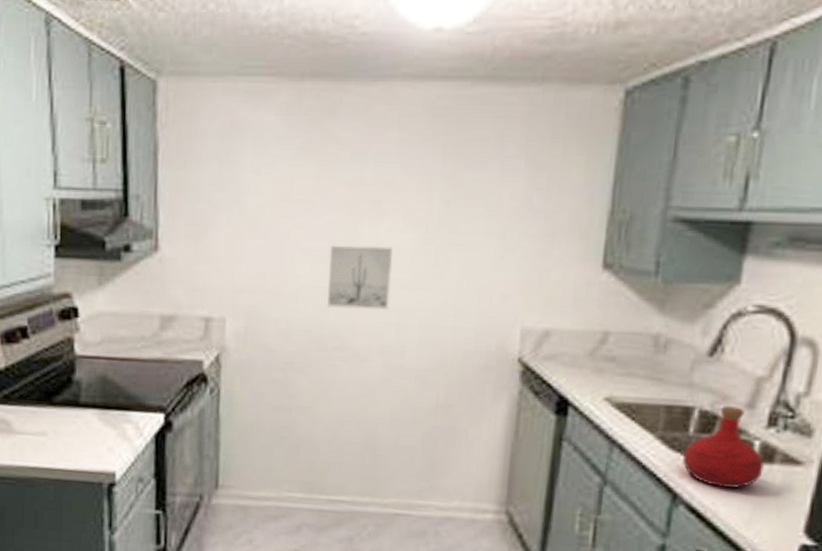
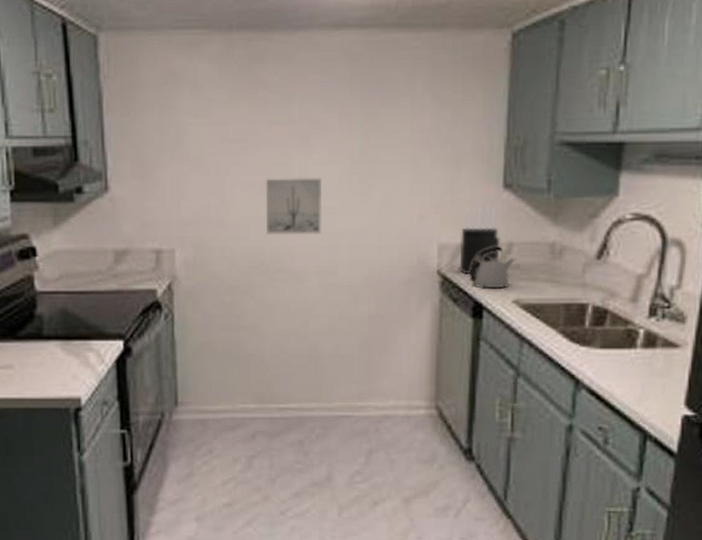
knife block: none [544,288,595,364] -> present [459,207,500,274]
kettle: none [555,334,611,382] -> present [469,246,515,289]
bottle: present [682,406,764,488] -> none [582,301,649,371]

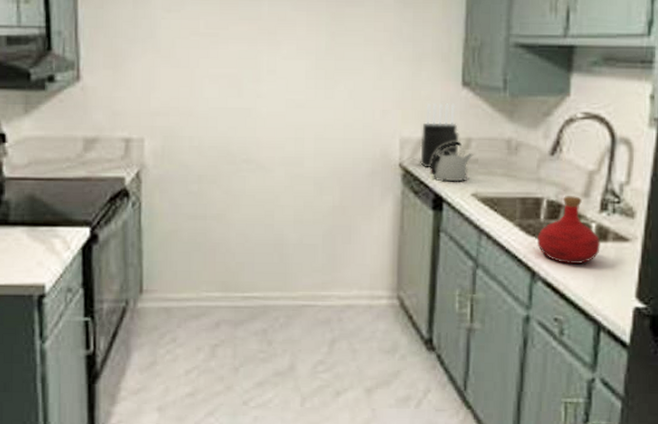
wall art: present [265,178,323,235] -> none [234,71,289,126]
bottle: none [582,301,649,371] -> present [537,196,600,264]

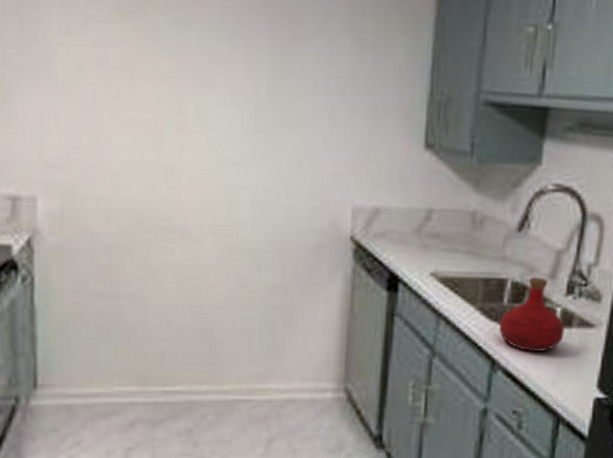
knife block: present [420,103,459,167] -> none [374,166,420,242]
kettle: present [430,141,473,182] -> none [385,212,434,259]

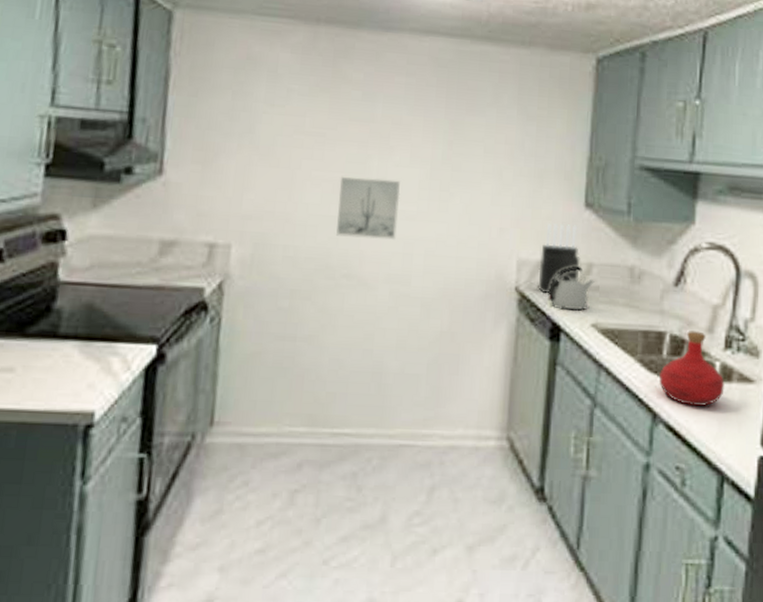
wall art: none [153,117,222,188] -> present [336,176,400,240]
knife block: none [374,166,420,242] -> present [538,223,580,293]
kettle: none [385,212,434,259] -> present [547,266,595,310]

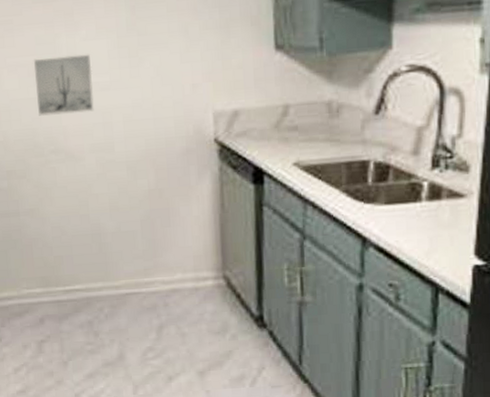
knife block: present [538,223,580,293] -> none [235,69,277,140]
kettle: present [547,266,595,310] -> none [247,109,293,154]
bottle: present [659,331,725,406] -> none [366,155,434,227]

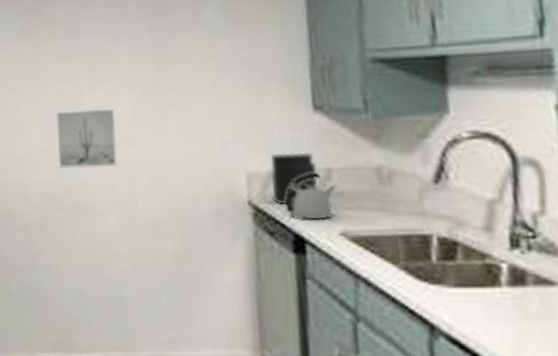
knife block: none [235,69,277,140] -> present [270,130,319,204]
kettle: none [247,109,293,154] -> present [285,172,337,220]

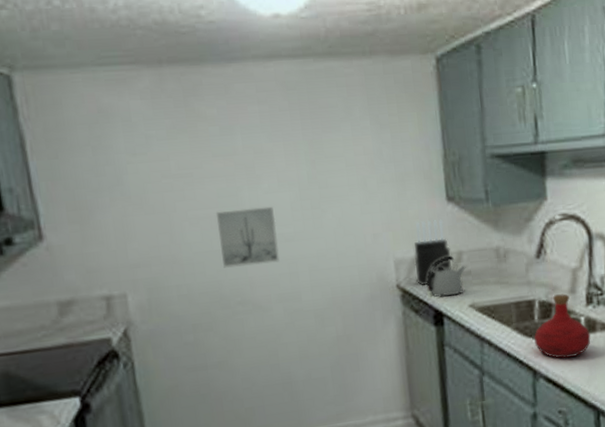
bottle: none [431,231,518,315] -> present [534,294,591,358]

